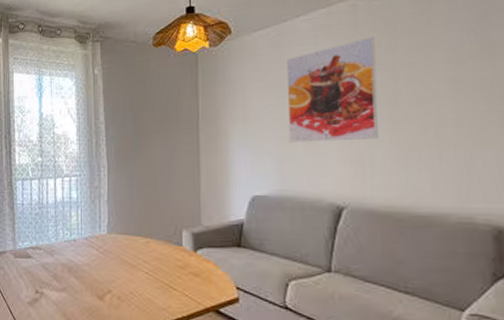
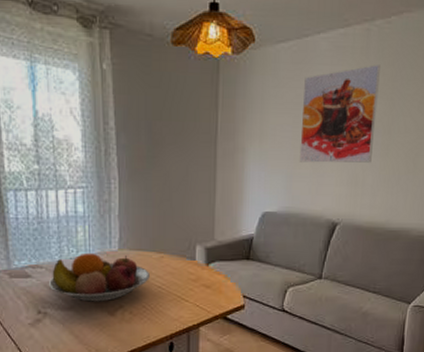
fruit bowl: none [45,236,137,286] -> present [48,252,150,302]

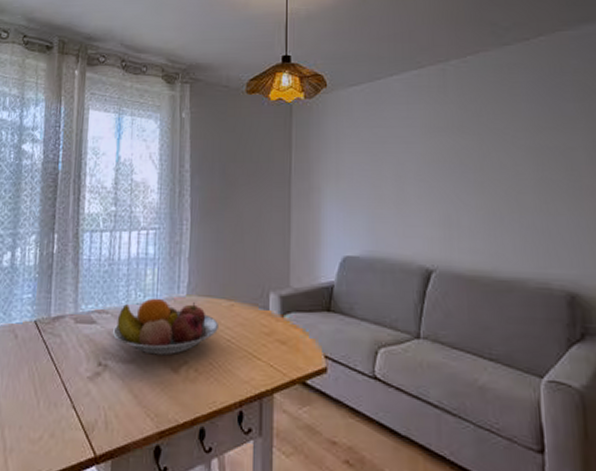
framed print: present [299,65,380,163] -> none [380,101,465,203]

